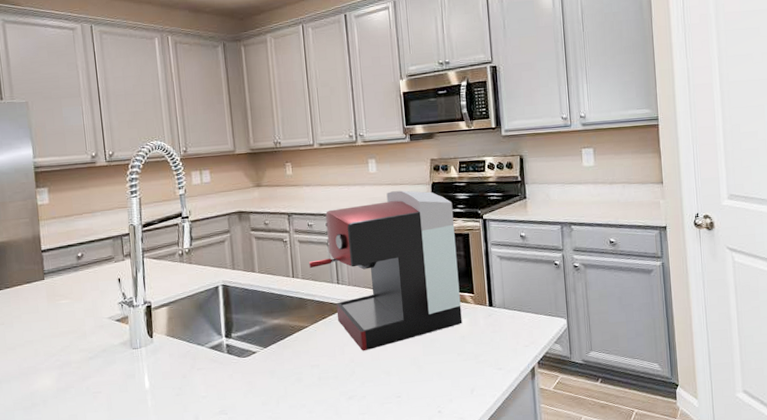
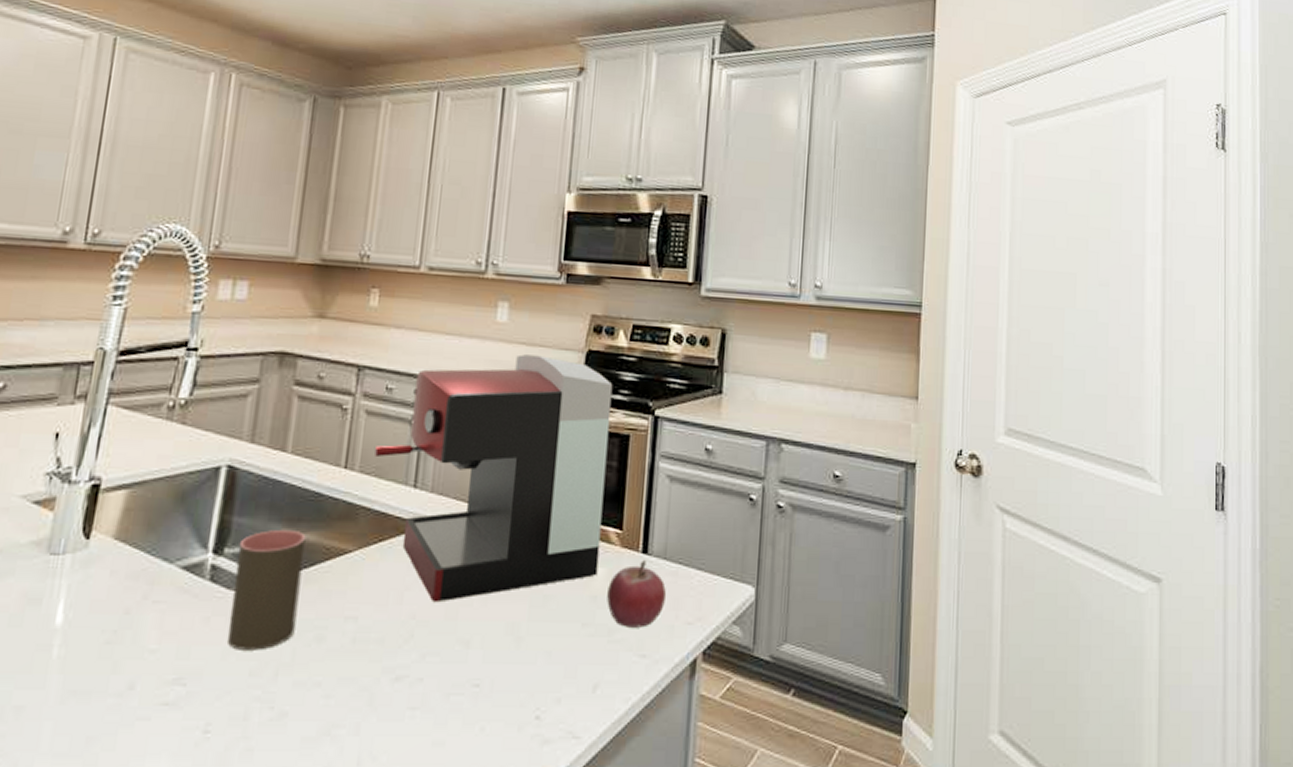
cup: none [239,318,284,391] -> present [227,529,306,650]
fruit: none [470,311,509,353] -> present [607,560,666,628]

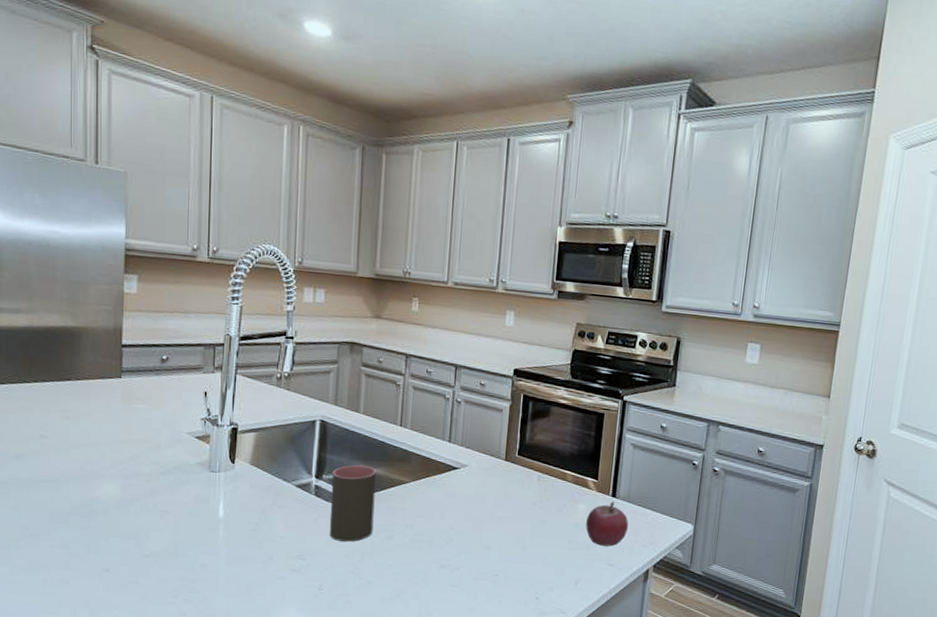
coffee maker: present [373,354,613,603] -> none [420,351,593,520]

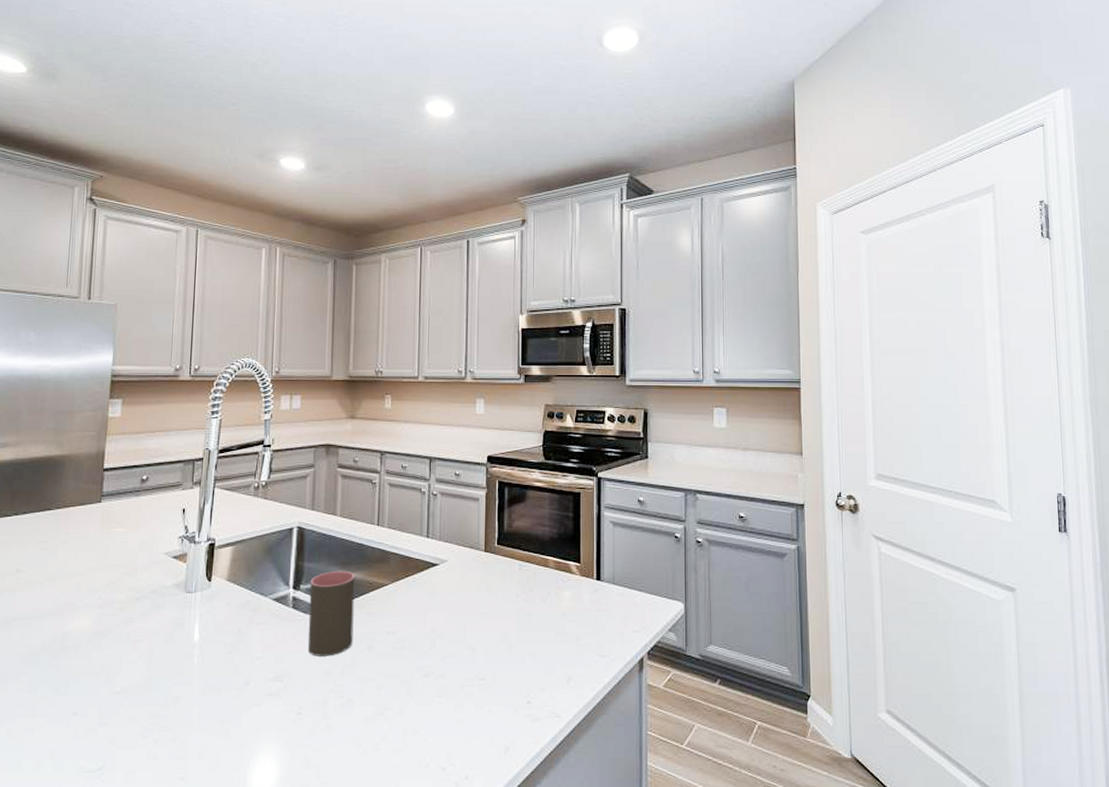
fruit: present [586,502,628,546] -> none [573,585,616,635]

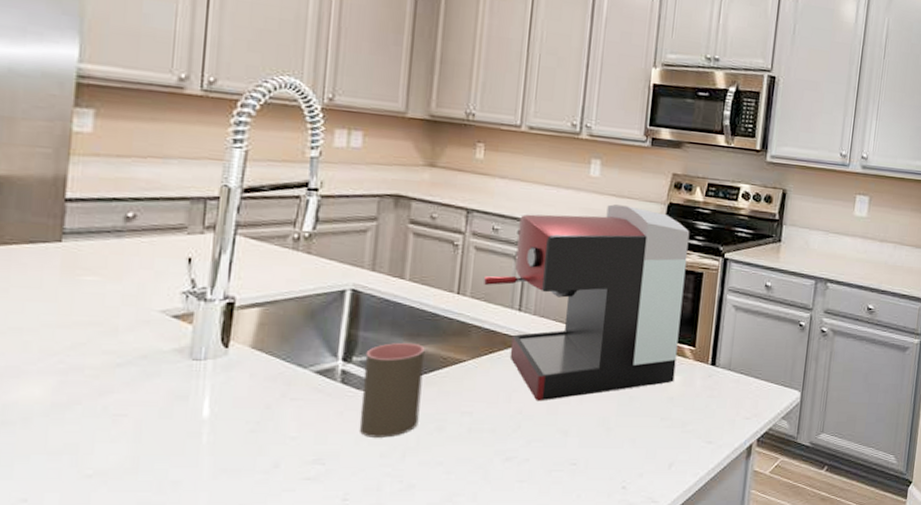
coffee maker: none [397,437,565,620] -> present [483,204,690,402]

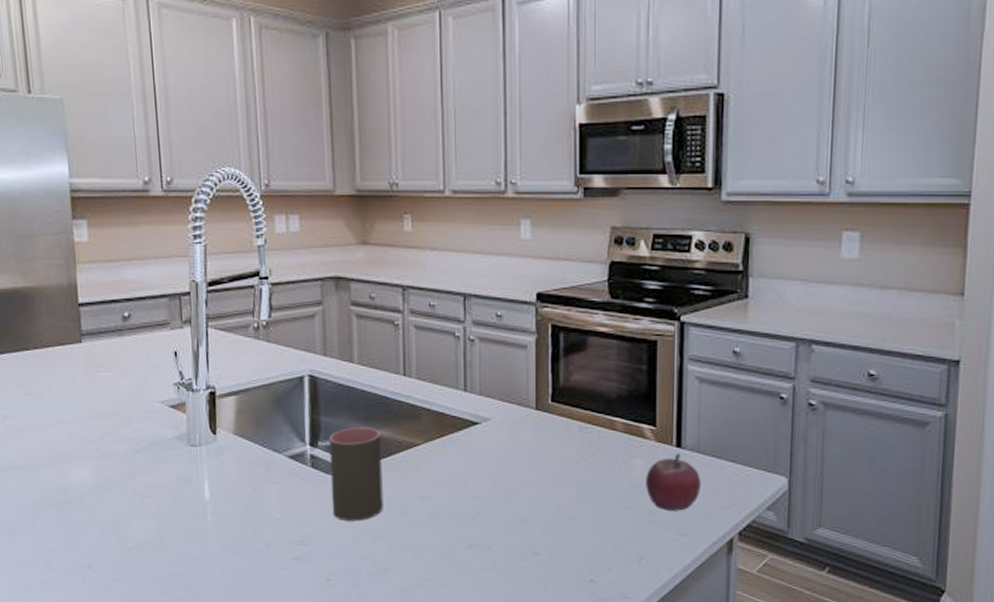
coffee maker: present [483,204,690,402] -> none [426,269,638,487]
fruit: none [681,371,730,421] -> present [646,453,701,511]

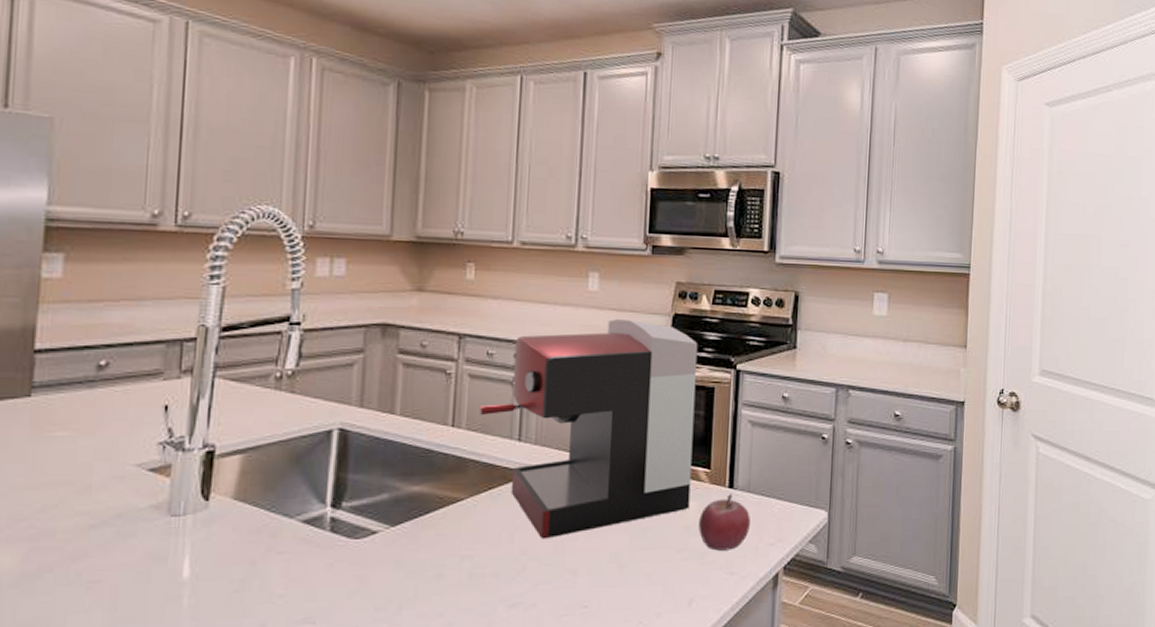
cup: present [329,426,384,521] -> none [351,483,420,590]
coffee maker: none [426,269,638,487] -> present [479,319,698,539]

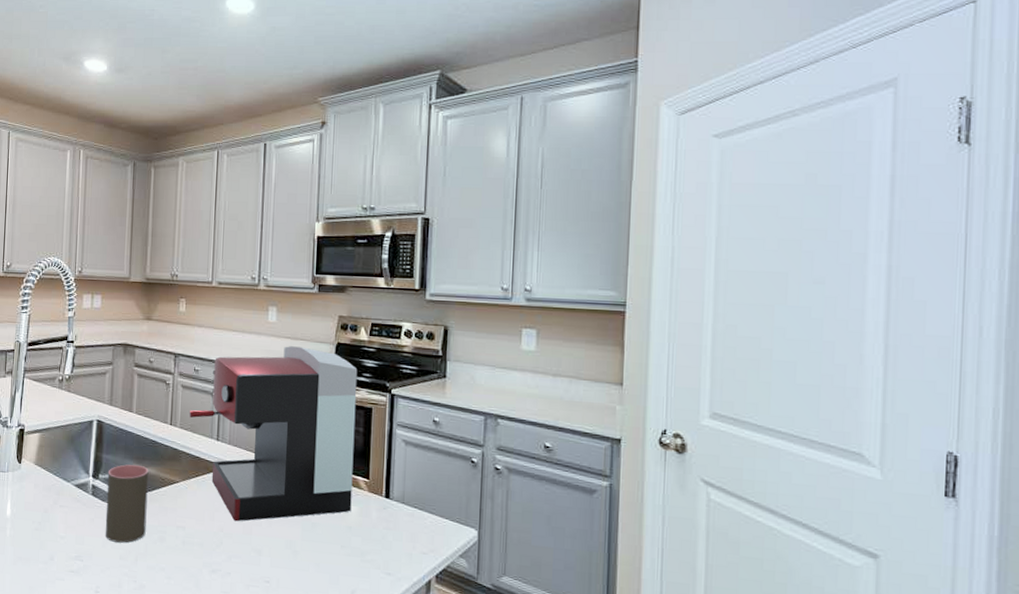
cup: none [351,483,420,590] -> present [105,464,149,543]
fruit: present [699,494,750,551] -> none [359,503,405,553]

